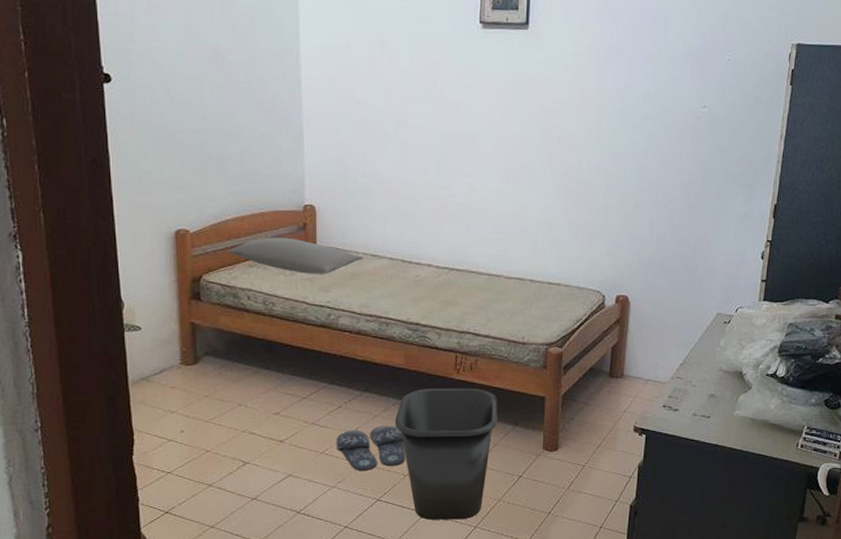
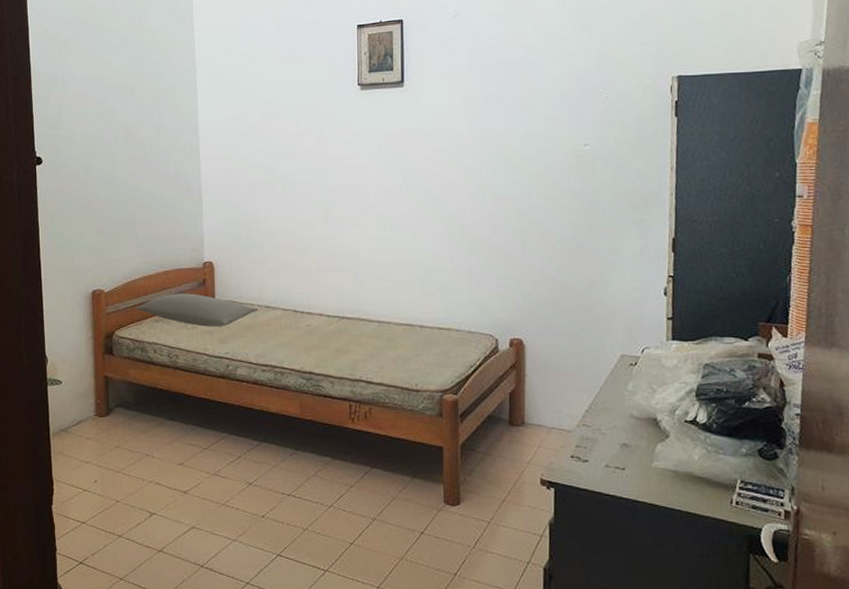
slippers: present [336,426,406,472] -> none [236,477,305,525]
waste bin: present [395,388,498,520] -> none [293,437,395,579]

